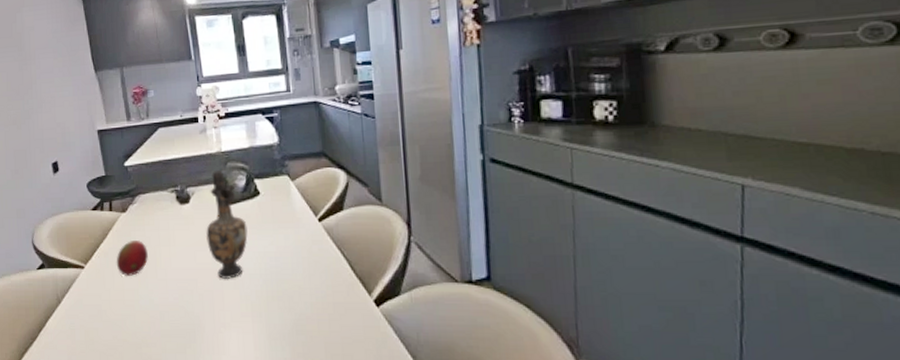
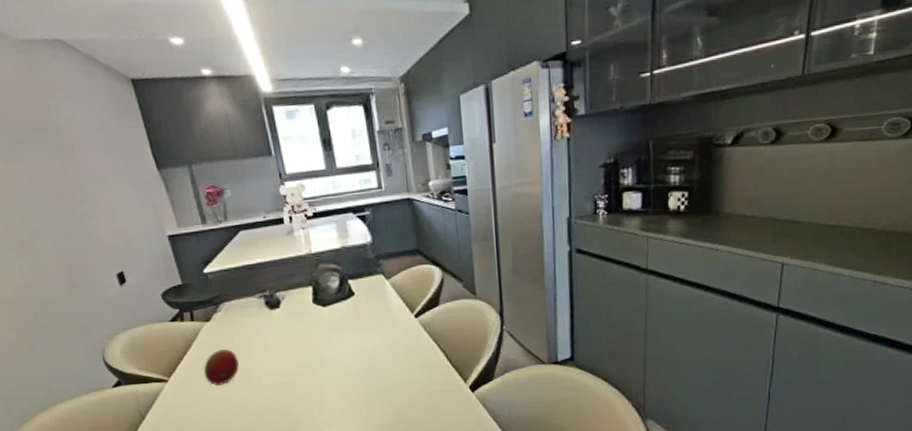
vase: present [206,169,248,279] -> none [300,272,344,380]

